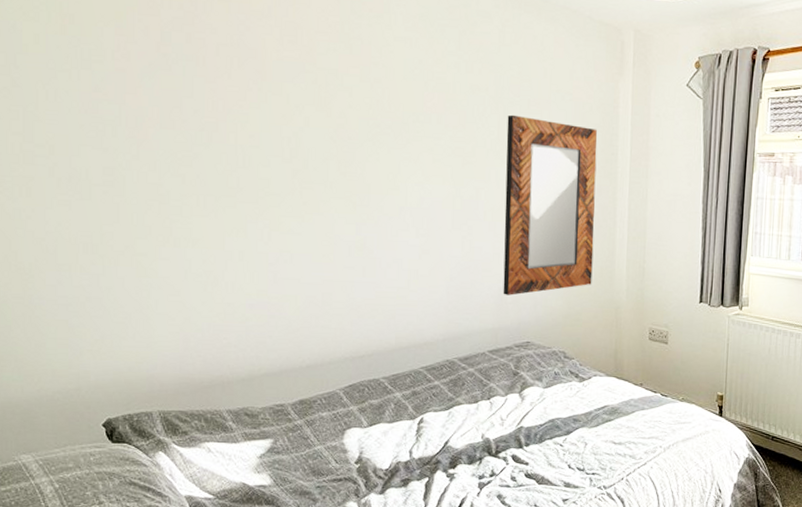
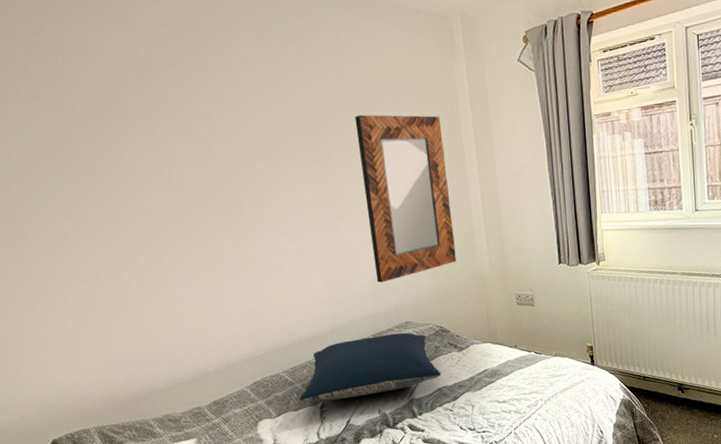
pillow: none [397,352,557,417] -> present [299,332,441,402]

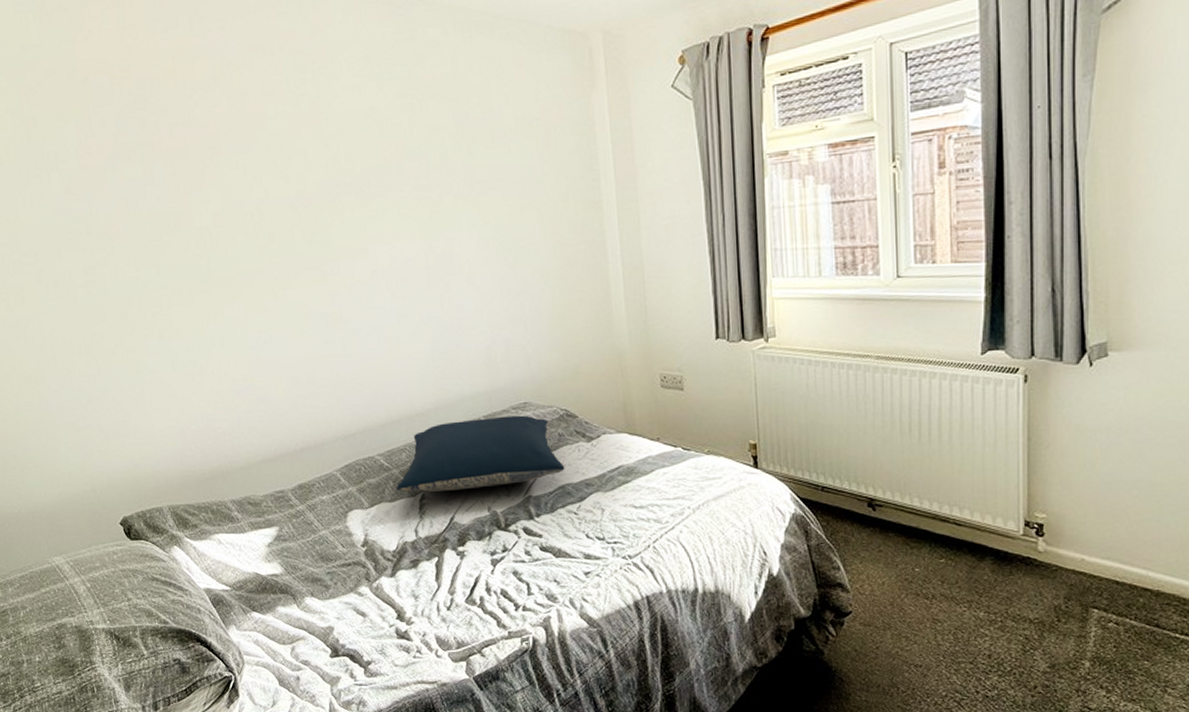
home mirror: present [354,114,457,283] -> none [472,152,588,354]

